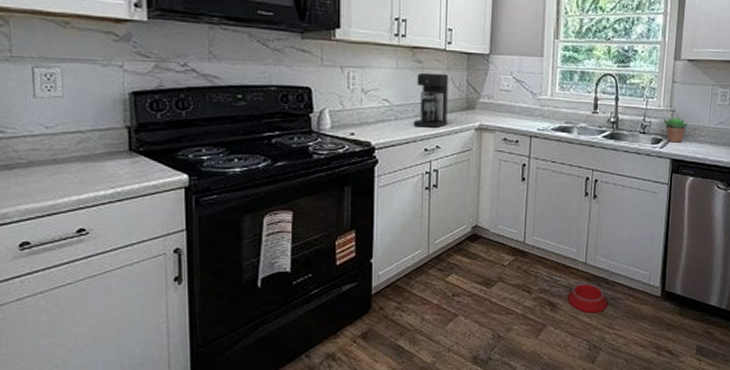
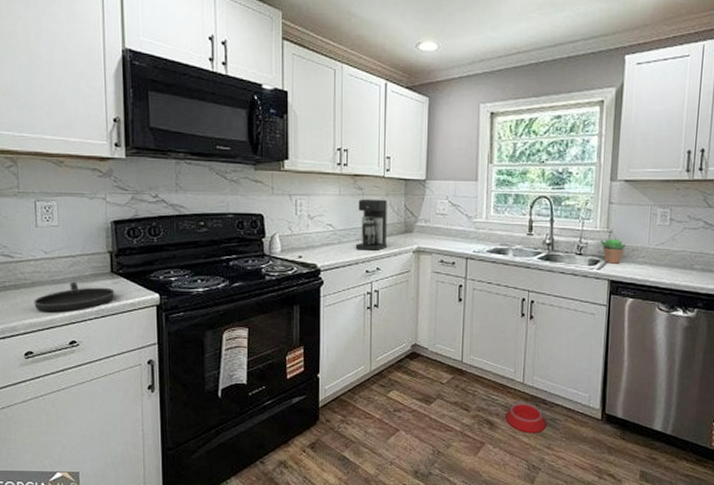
frying pan: none [31,160,134,197] -> present [33,281,115,313]

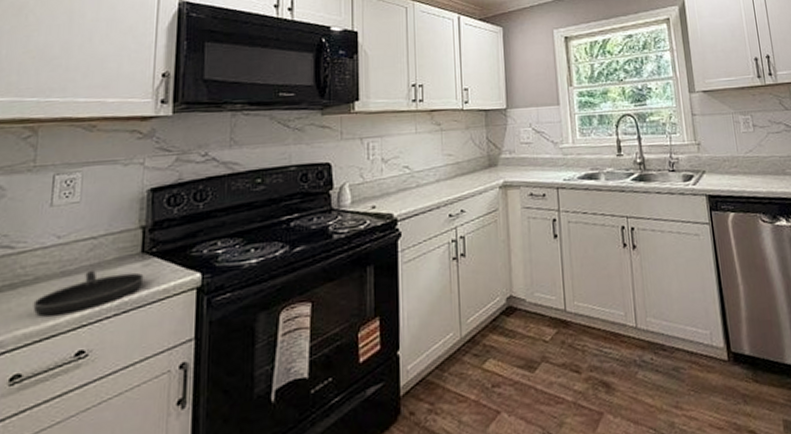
coffee maker: present [355,198,387,252] -> none [435,133,470,192]
pet bowl: present [505,403,546,433] -> none [622,352,670,392]
succulent plant: present [601,238,626,264] -> none [691,150,717,178]

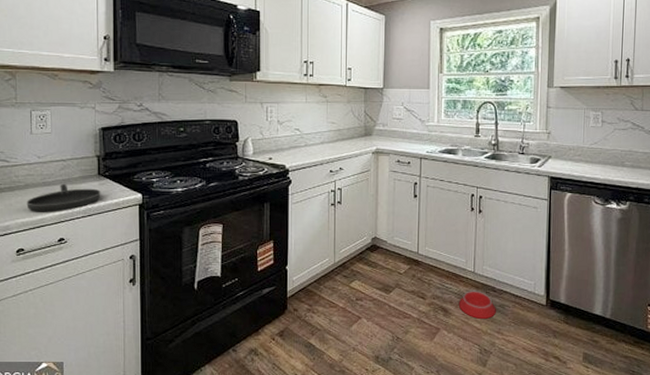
pet bowl: none [622,352,670,392] -> present [458,291,496,319]

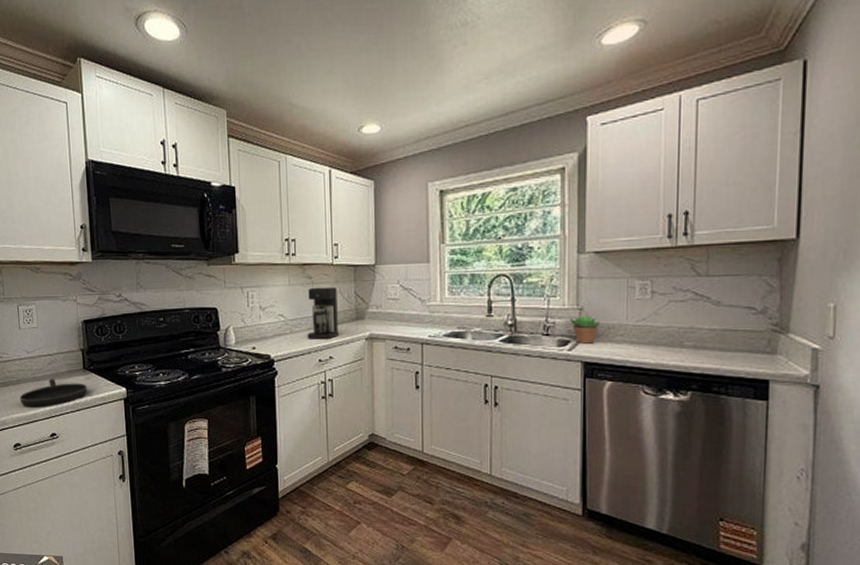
coffee maker: none [320,105,349,153] -> present [307,286,338,340]
pet bowl: present [458,291,496,319] -> none [473,496,519,529]
succulent plant: none [541,139,563,162] -> present [570,316,600,344]

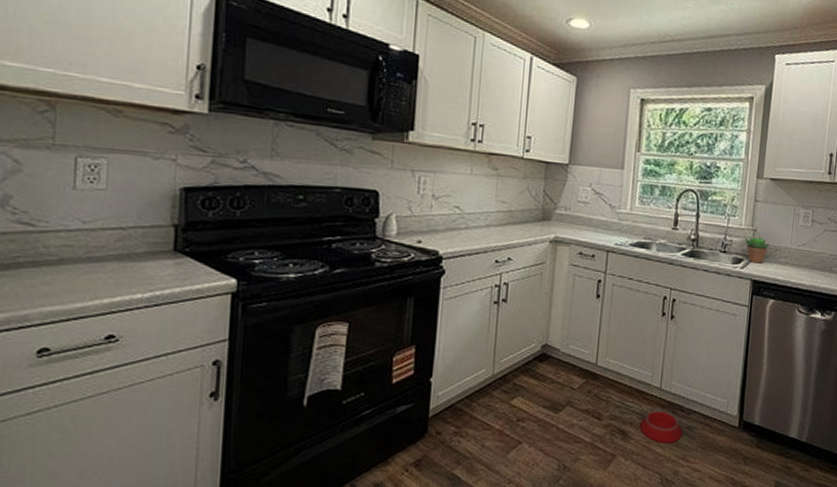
frying pan: present [19,378,88,407] -> none [58,260,177,299]
coffee maker: present [307,286,338,340] -> none [485,180,525,240]
pet bowl: none [473,496,519,529] -> present [639,410,683,443]

